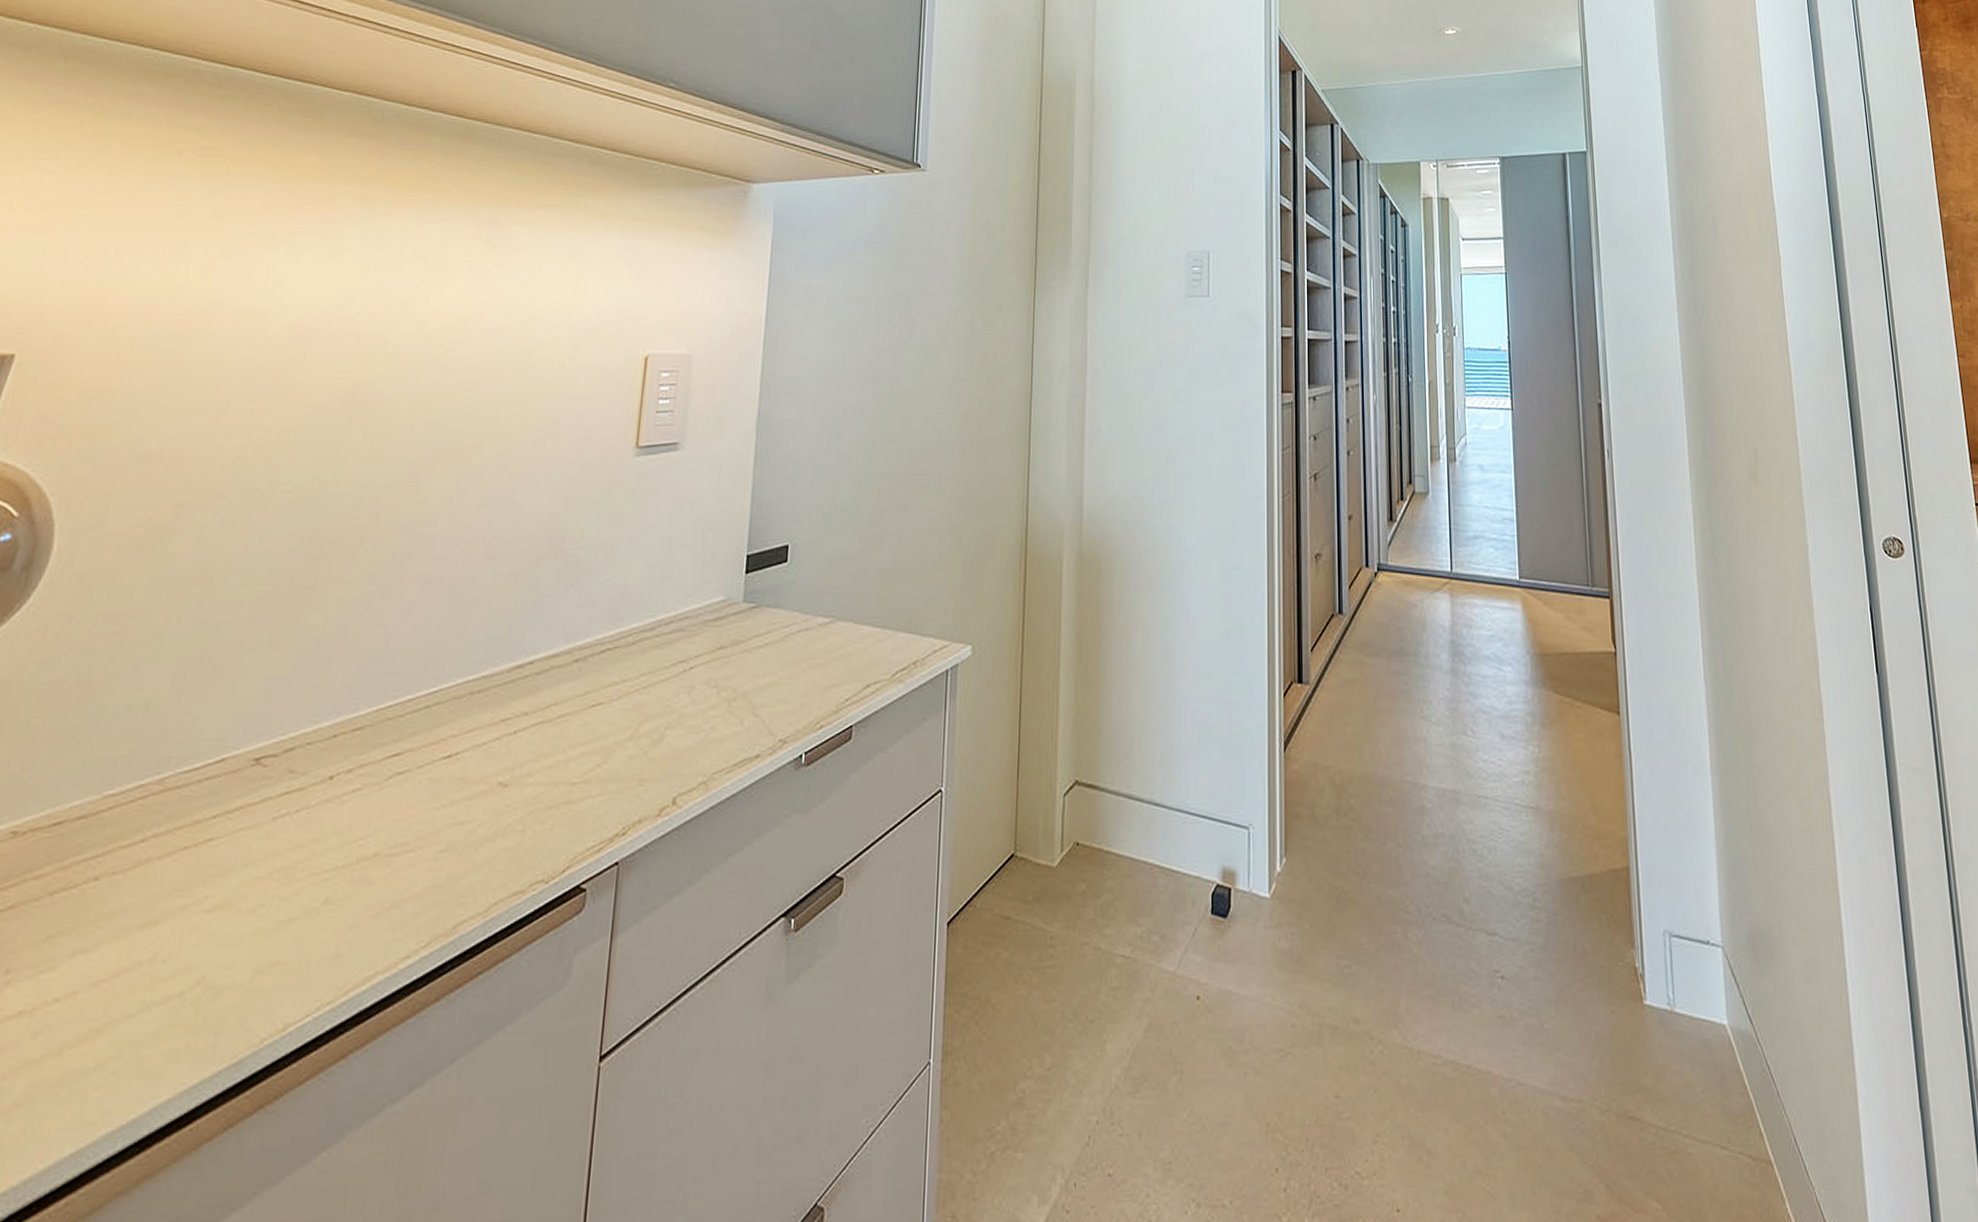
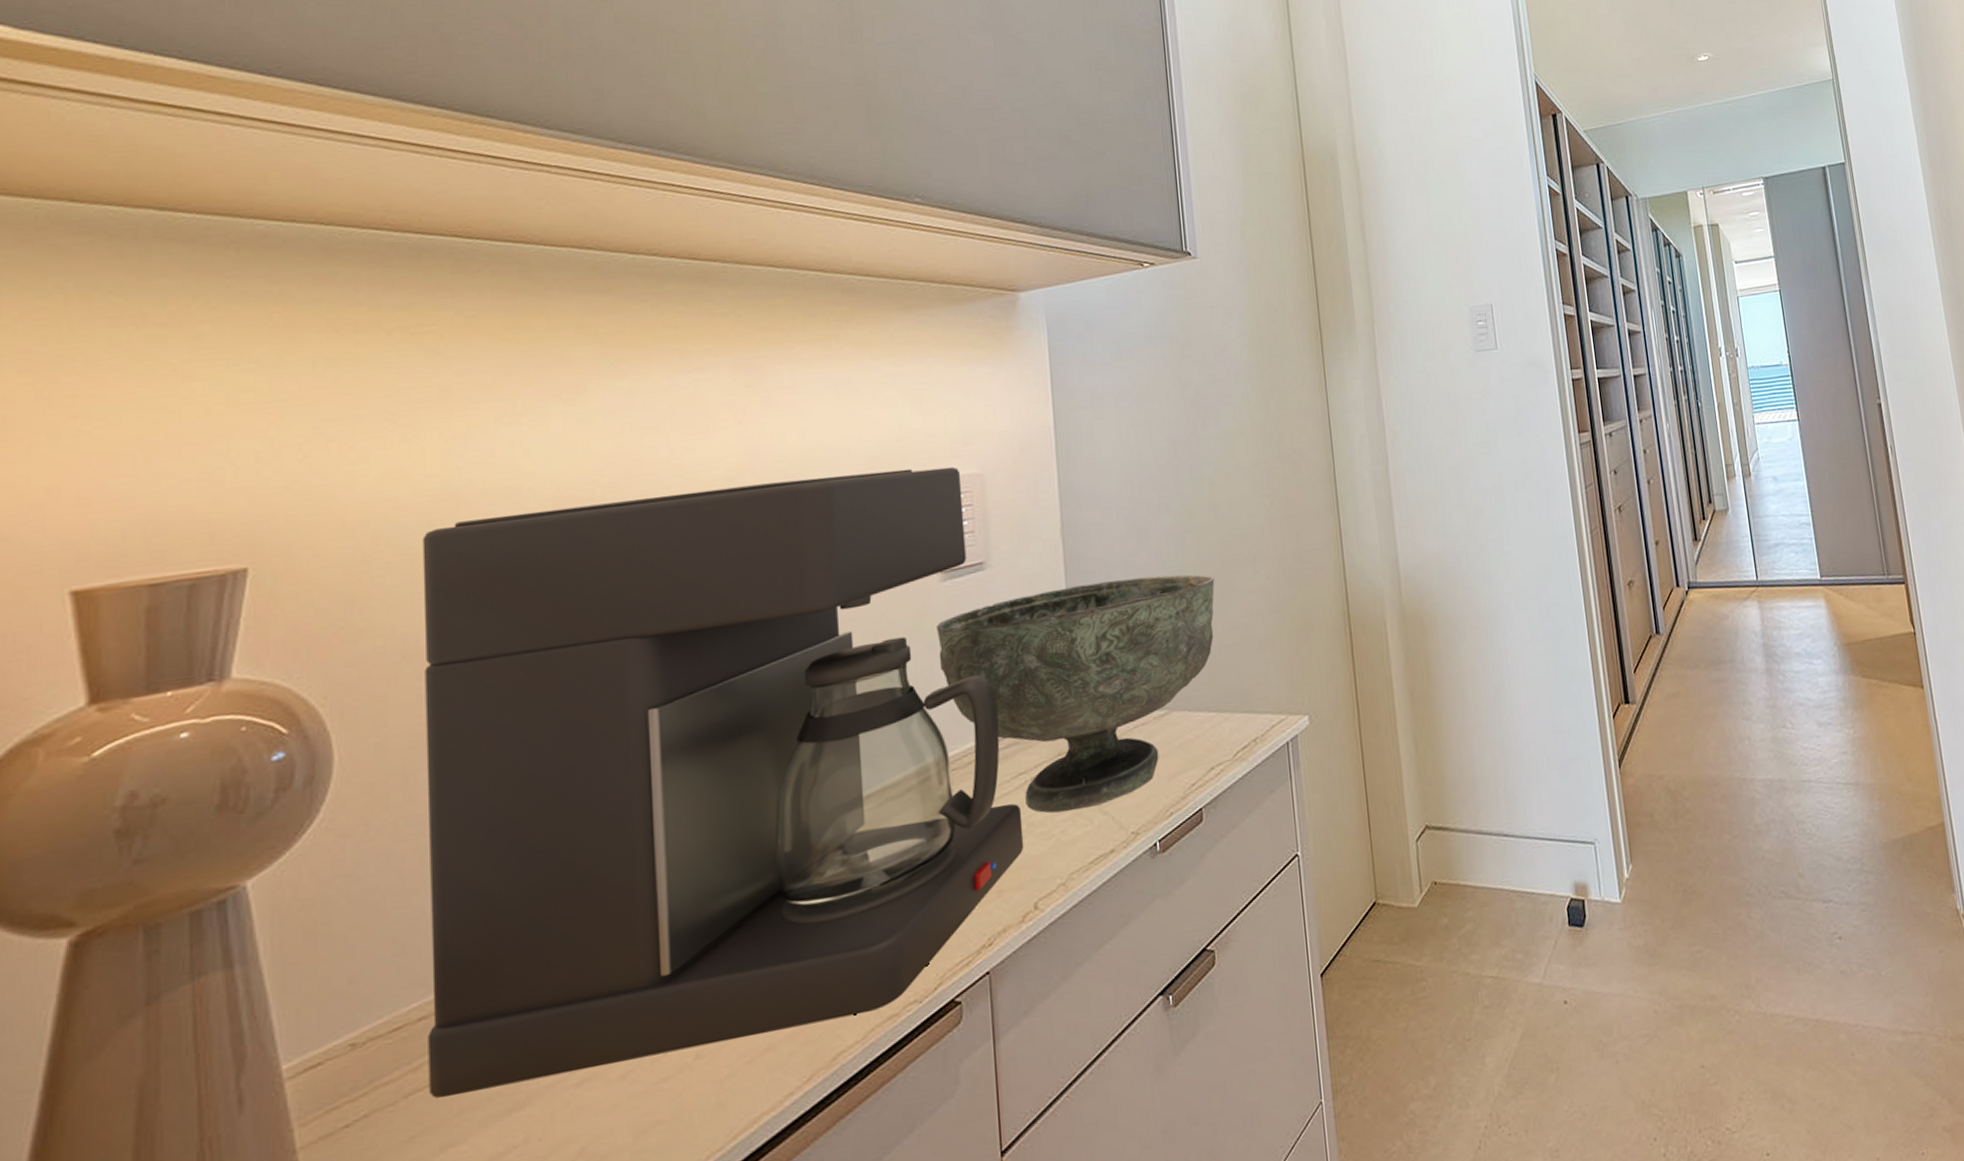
coffee maker: none [72,336,676,902] -> present [422,466,1024,1099]
decorative bowl: none [620,478,898,709] -> present [937,574,1215,814]

